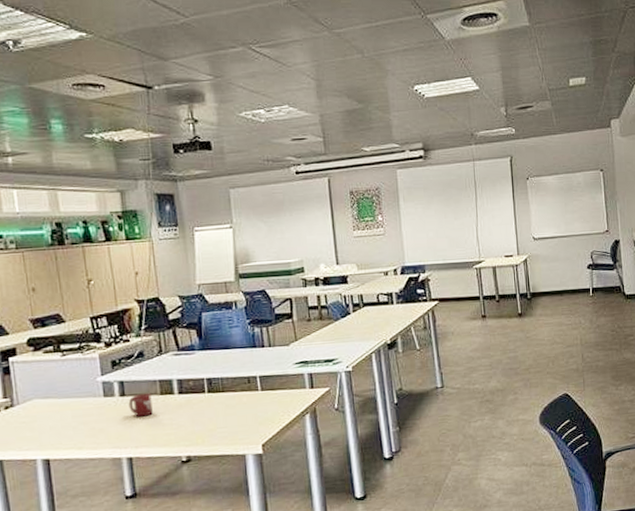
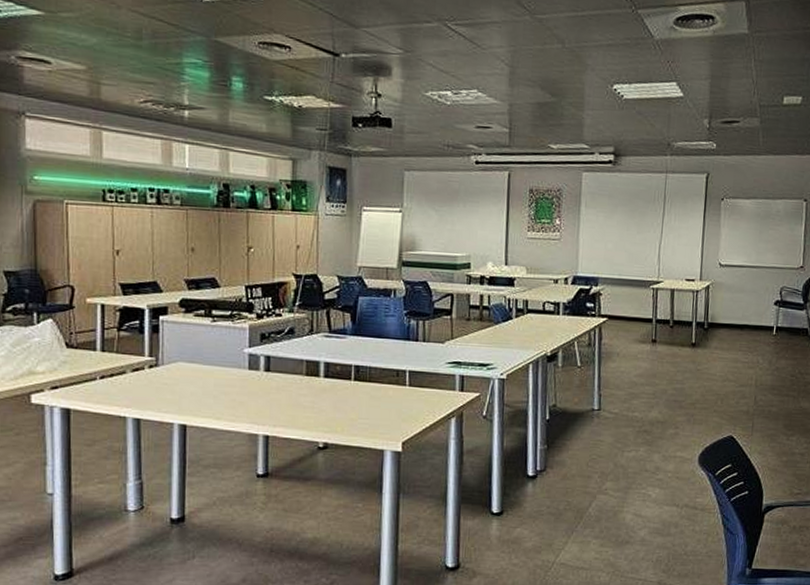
cup: present [128,392,153,417] -> none [272,371,296,396]

